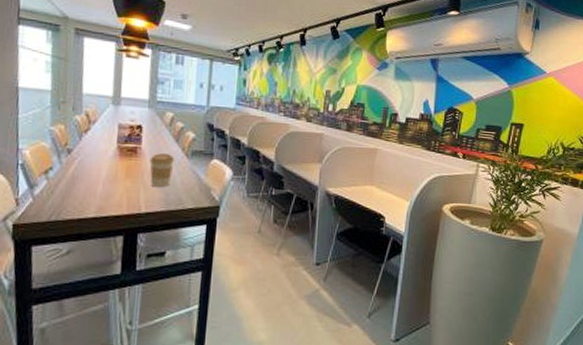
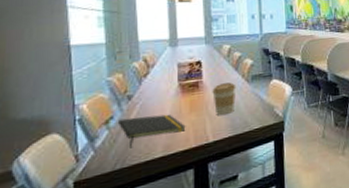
notepad: none [55,171,120,203] -> present [117,114,186,149]

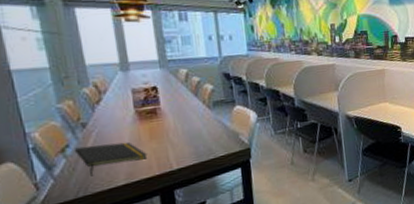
coffee cup: present [212,82,236,115] -> none [171,109,198,143]

